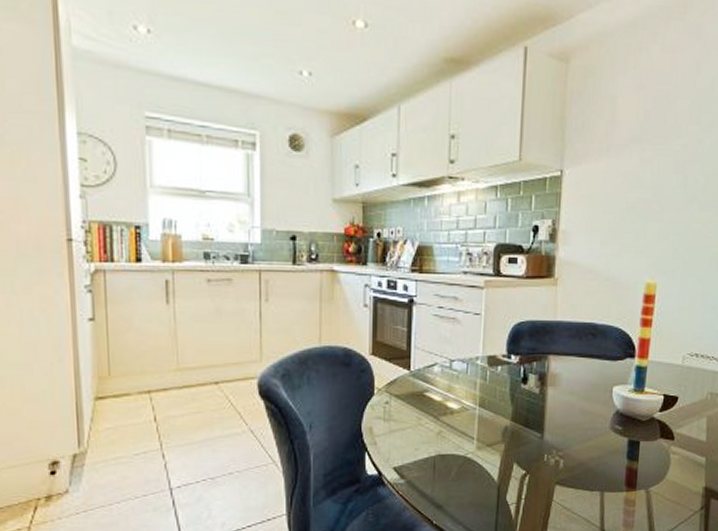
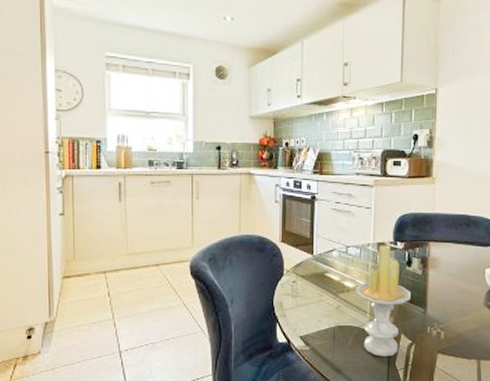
candle: none [460,359,526,490] -> present [355,245,411,357]

